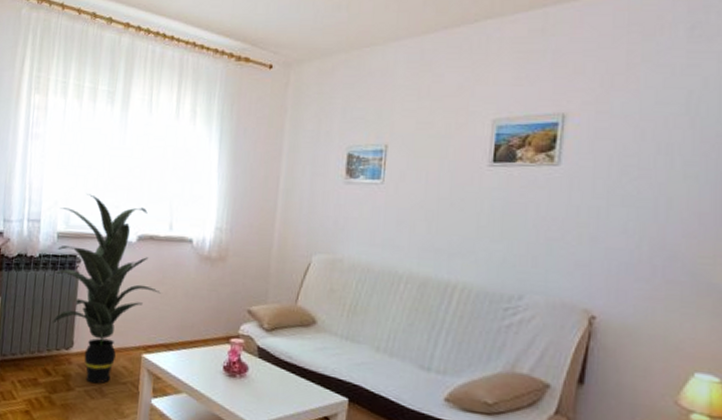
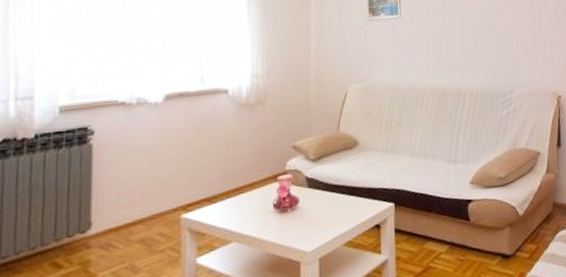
indoor plant: present [49,194,161,384] -> none [51,60,197,262]

